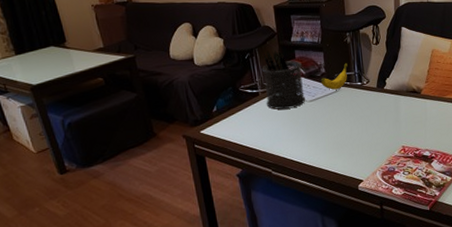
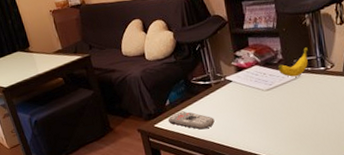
remote control: none [214,118,260,137] -> present [167,111,215,130]
pen holder: present [261,48,306,109] -> none [213,36,262,100]

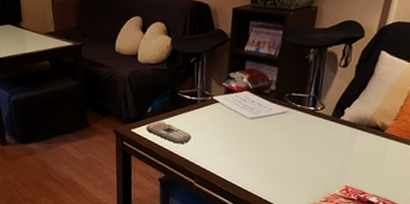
banana: present [278,47,308,77] -> none [267,83,303,111]

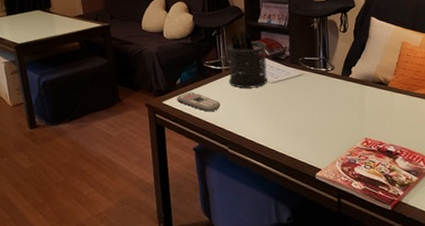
pen holder: none [203,55,251,123] -> present [227,28,268,88]

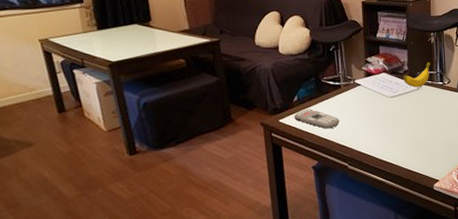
pen holder: present [227,28,268,88] -> none [345,42,387,103]
banana: none [284,48,313,74] -> present [403,62,430,88]

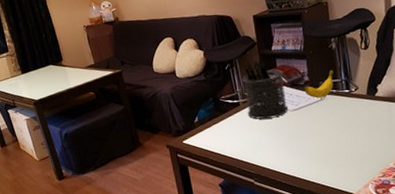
remote control: present [293,109,340,129] -> none [196,128,242,147]
pen holder: none [345,42,387,103] -> present [242,57,289,119]

